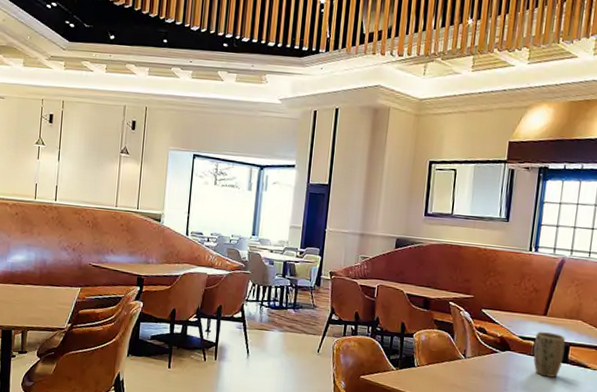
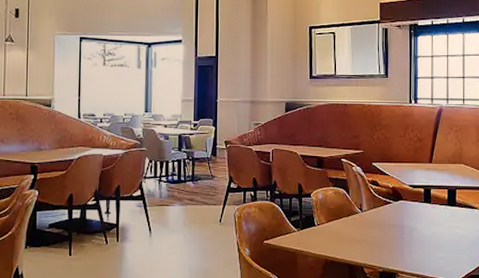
plant pot: present [533,332,566,378] -> none [424,179,452,221]

